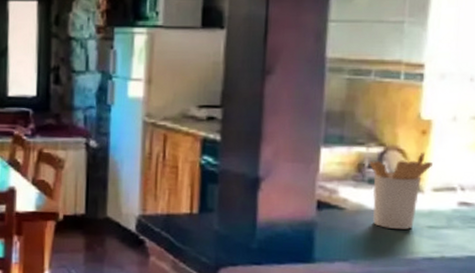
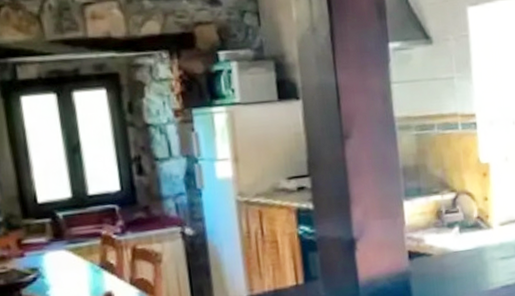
utensil holder: present [369,152,433,229] -> none [445,192,496,266]

